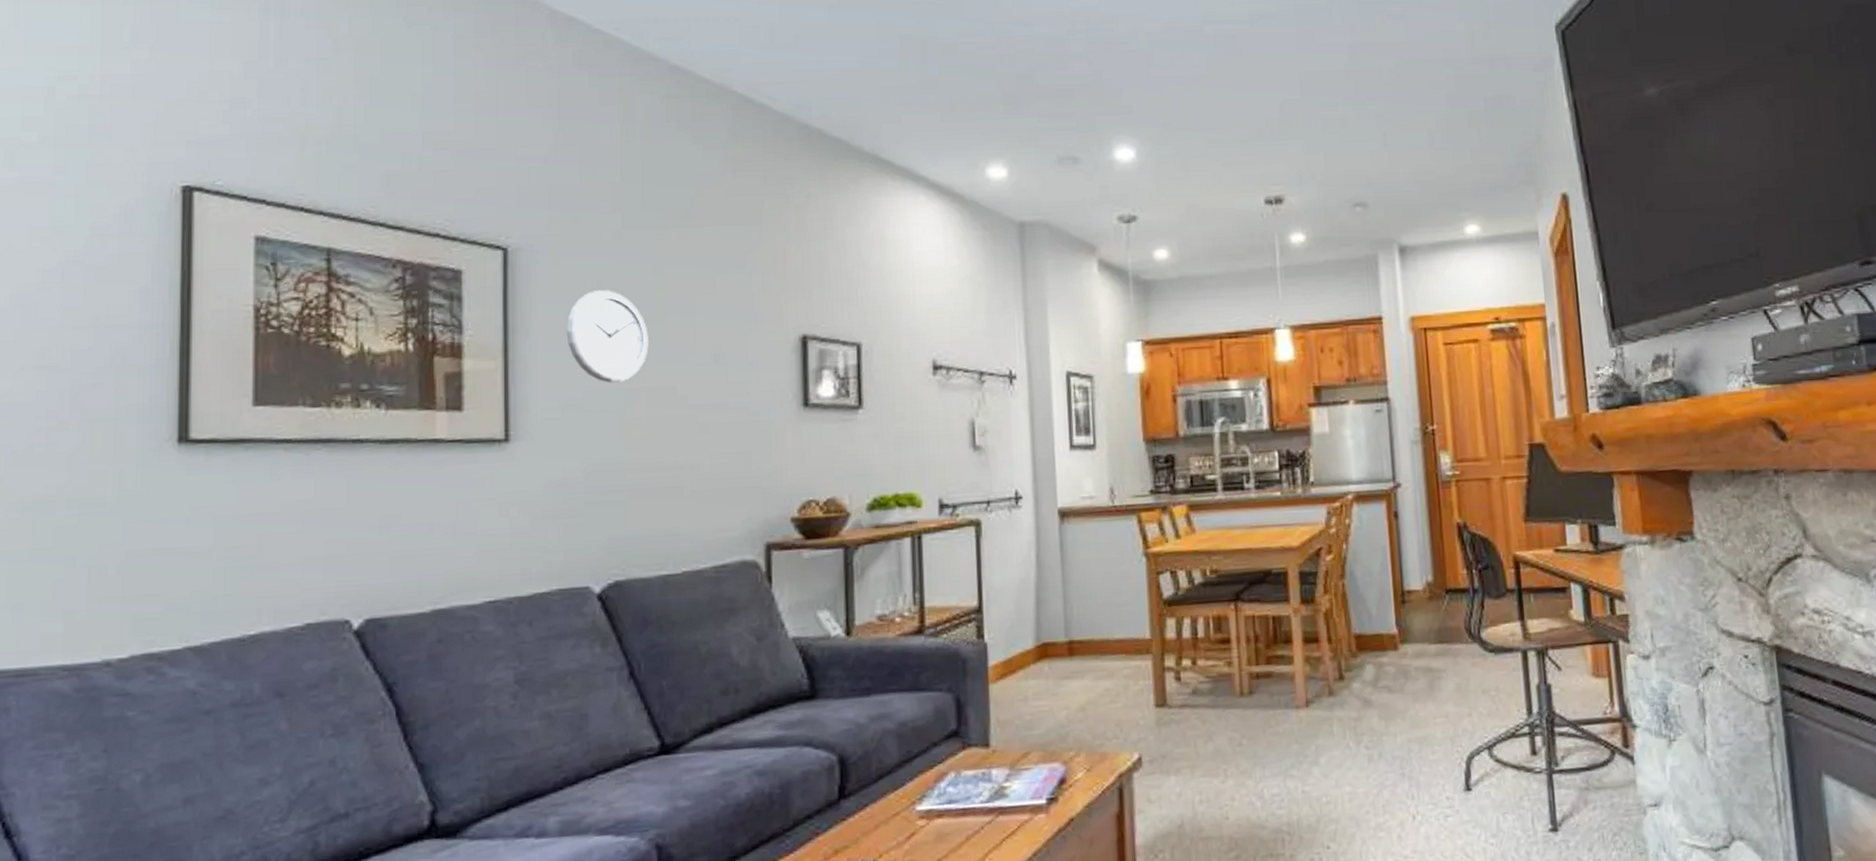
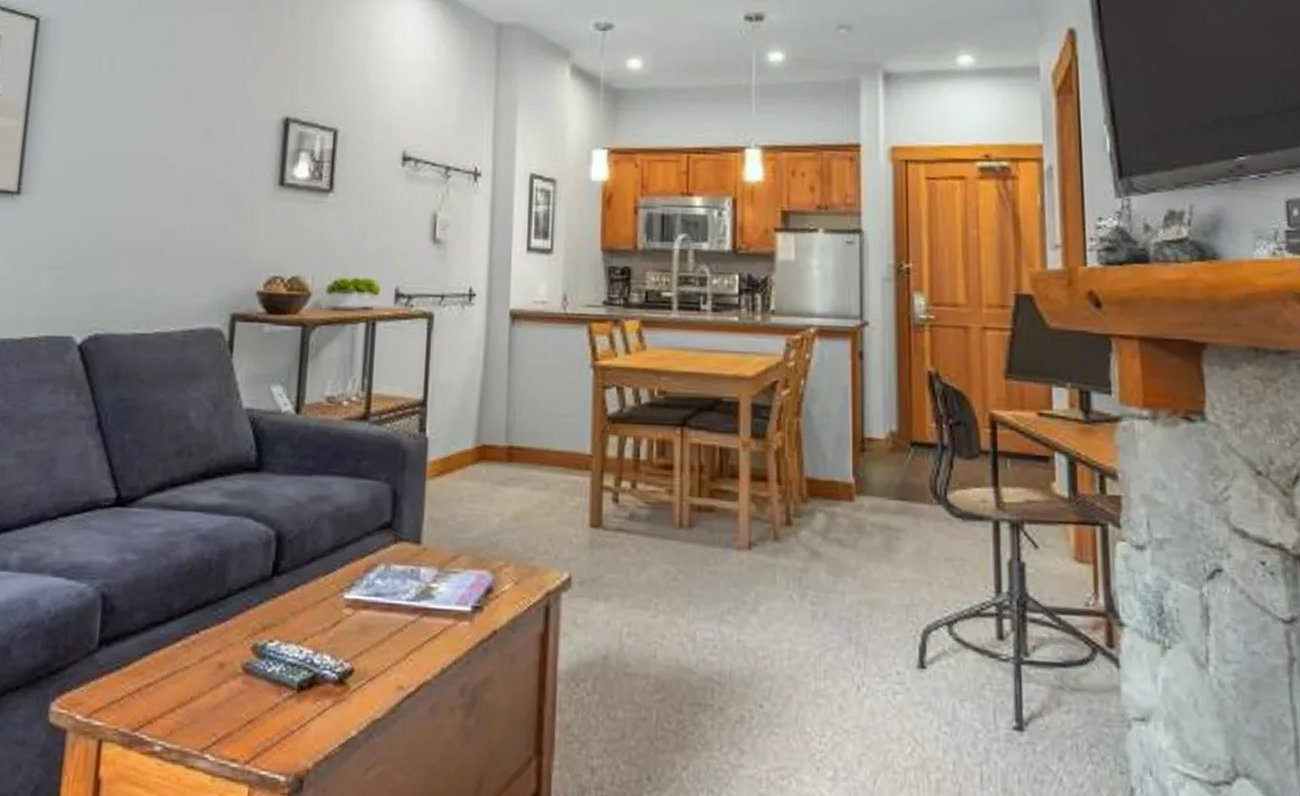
wall clock: present [566,289,649,383] -> none [79,61,150,148]

